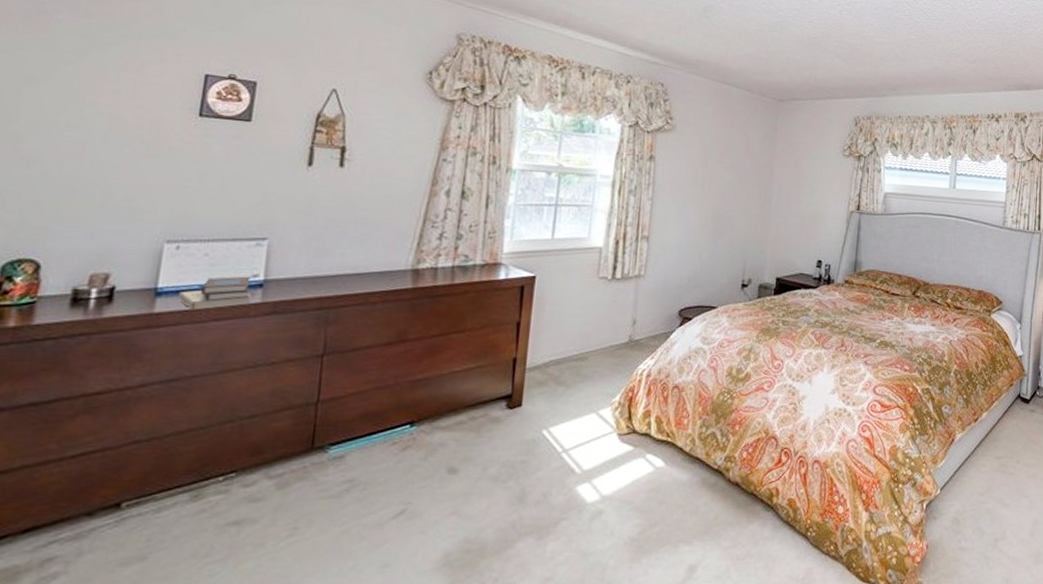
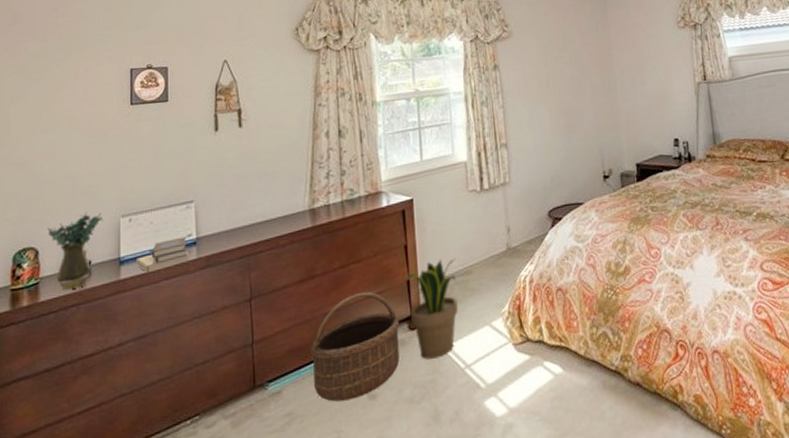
vase: none [58,228,141,315] -> present [48,211,104,290]
basket: none [385,363,498,472] -> present [310,291,400,402]
potted plant: none [511,342,572,440] -> present [405,258,458,360]

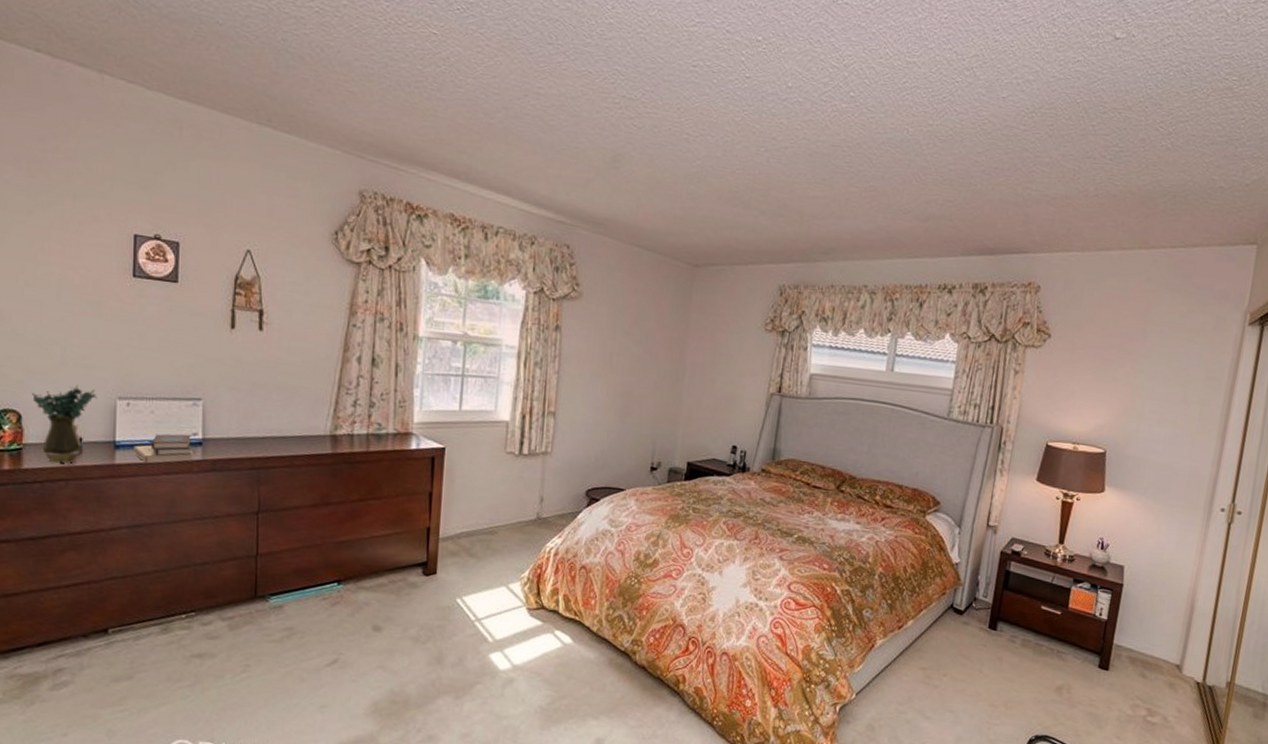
basket: present [310,291,400,402] -> none [317,529,415,628]
potted plant: present [405,258,458,360] -> none [426,514,482,607]

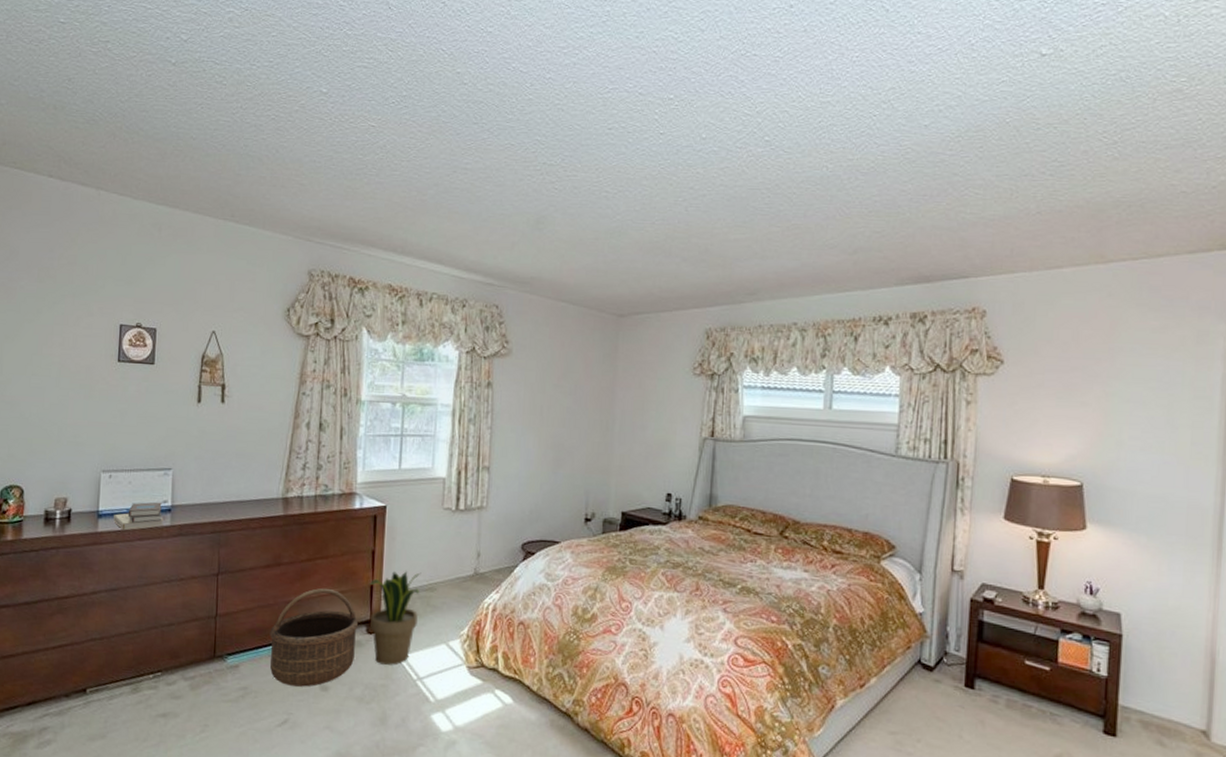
vase: present [32,384,98,463] -> none [33,460,86,532]
basket: none [317,529,415,628] -> present [270,588,359,687]
potted plant: none [426,514,482,607] -> present [369,571,421,665]

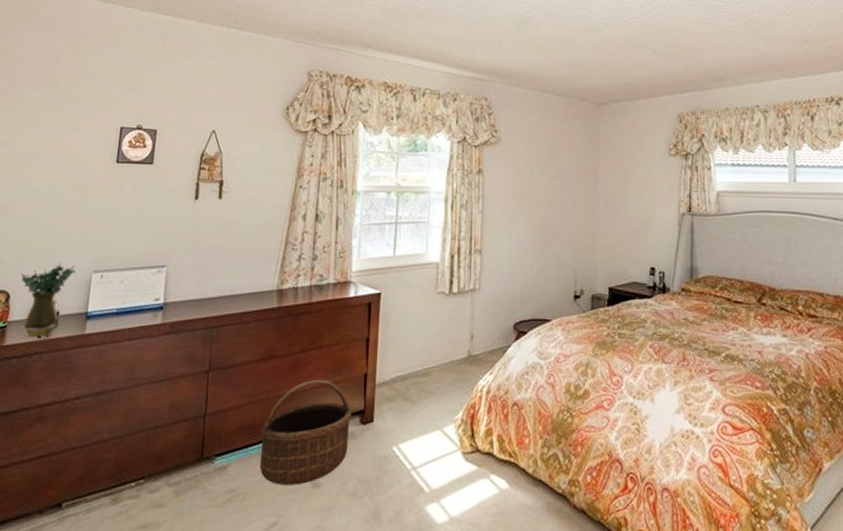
vase: none [33,460,86,532] -> present [21,262,77,337]
books: present [113,501,164,531] -> none [102,300,155,332]
potted plant: present [369,571,421,665] -> none [363,357,416,456]

